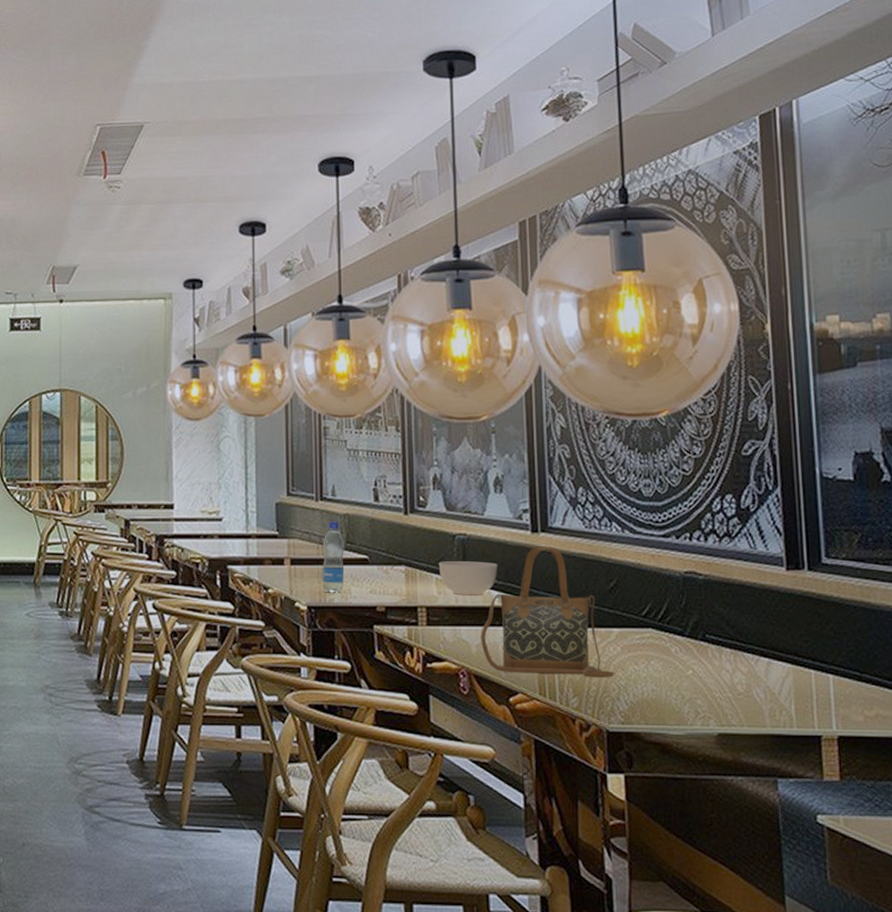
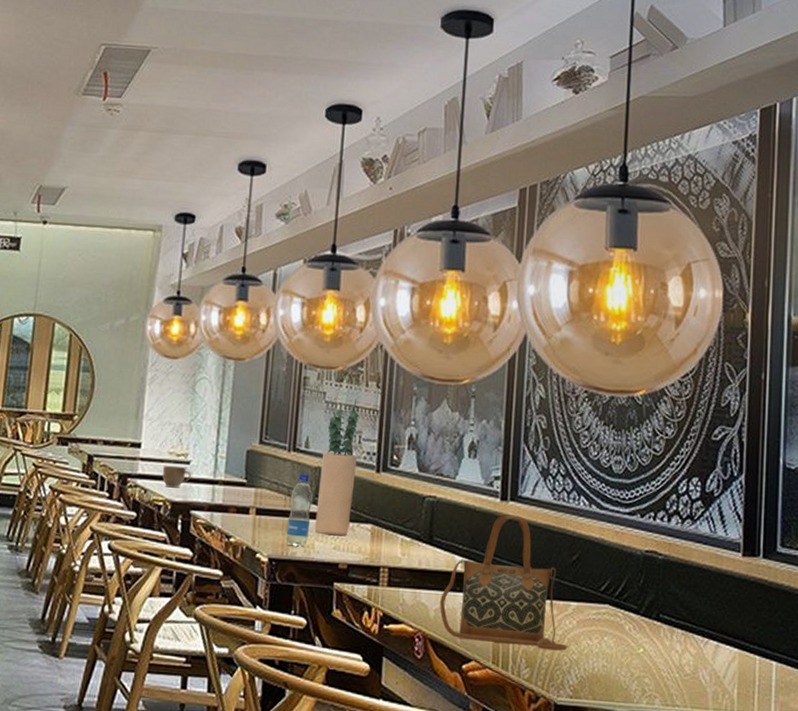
cup: none [196,523,225,545] -> present [162,465,192,488]
vase: none [349,445,384,580] -> present [315,399,360,536]
bowl: present [438,561,498,596] -> none [405,522,465,560]

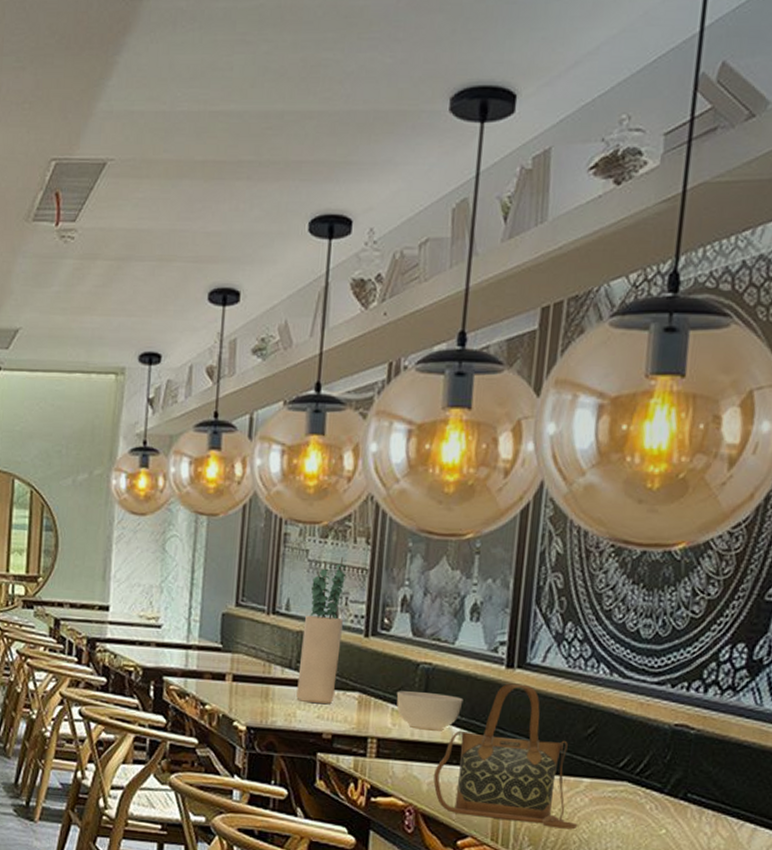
cup: present [162,465,192,488] -> none [132,629,164,653]
bottle: present [286,474,313,548] -> none [265,638,294,716]
bowl: none [405,522,465,560] -> present [396,691,464,731]

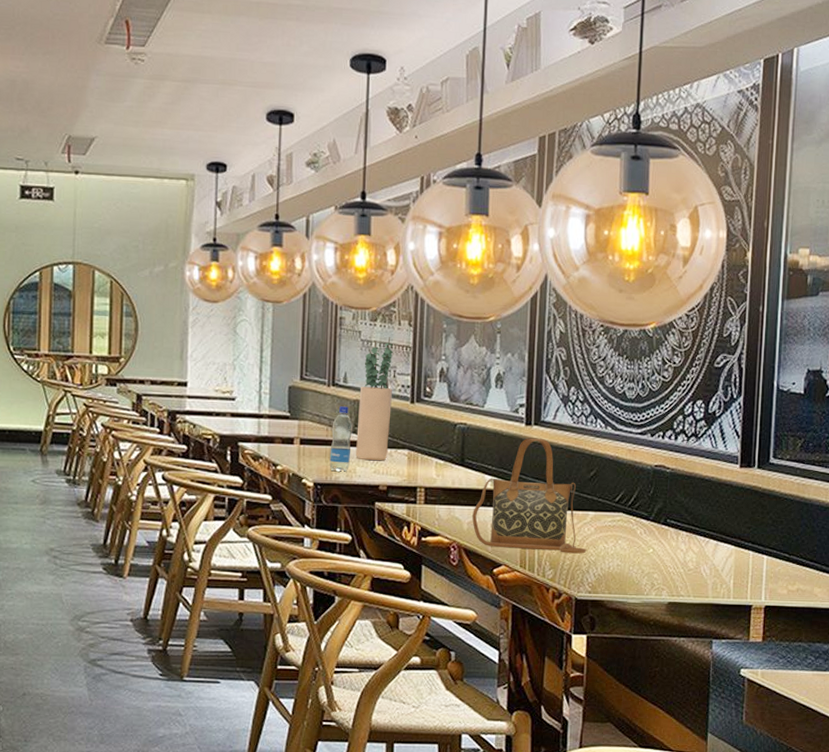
bottle: none [265,638,294,716] -> present [329,406,352,473]
bowl: present [396,691,464,731] -> none [439,447,493,479]

